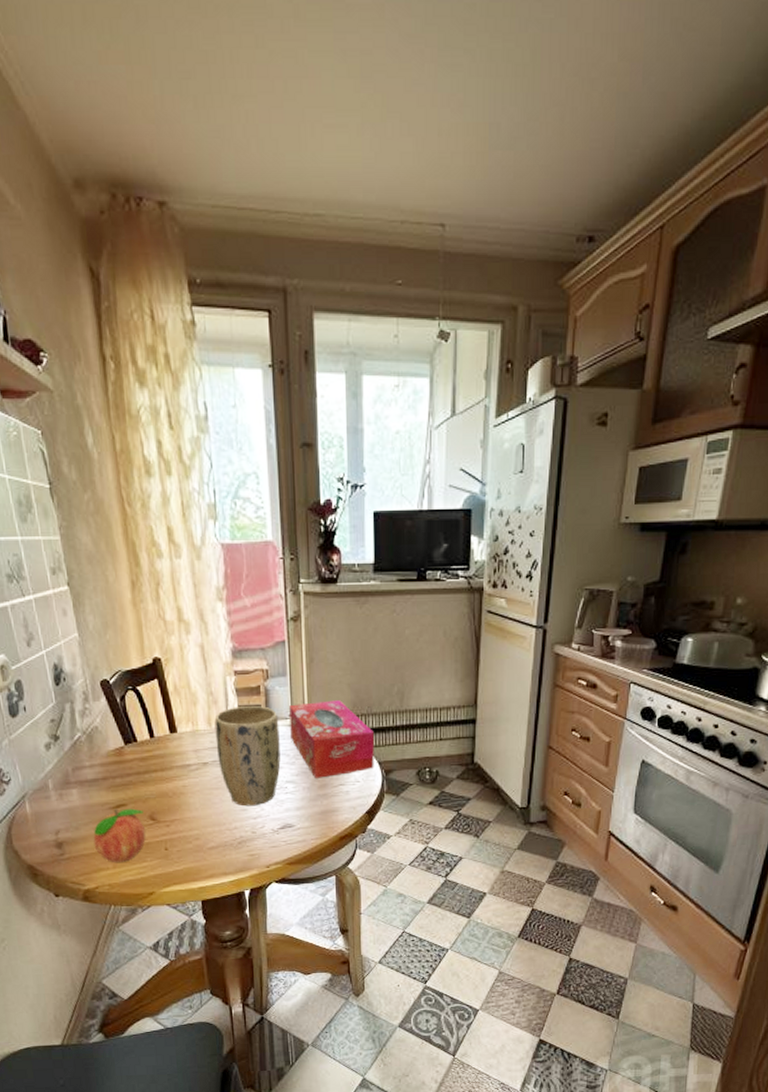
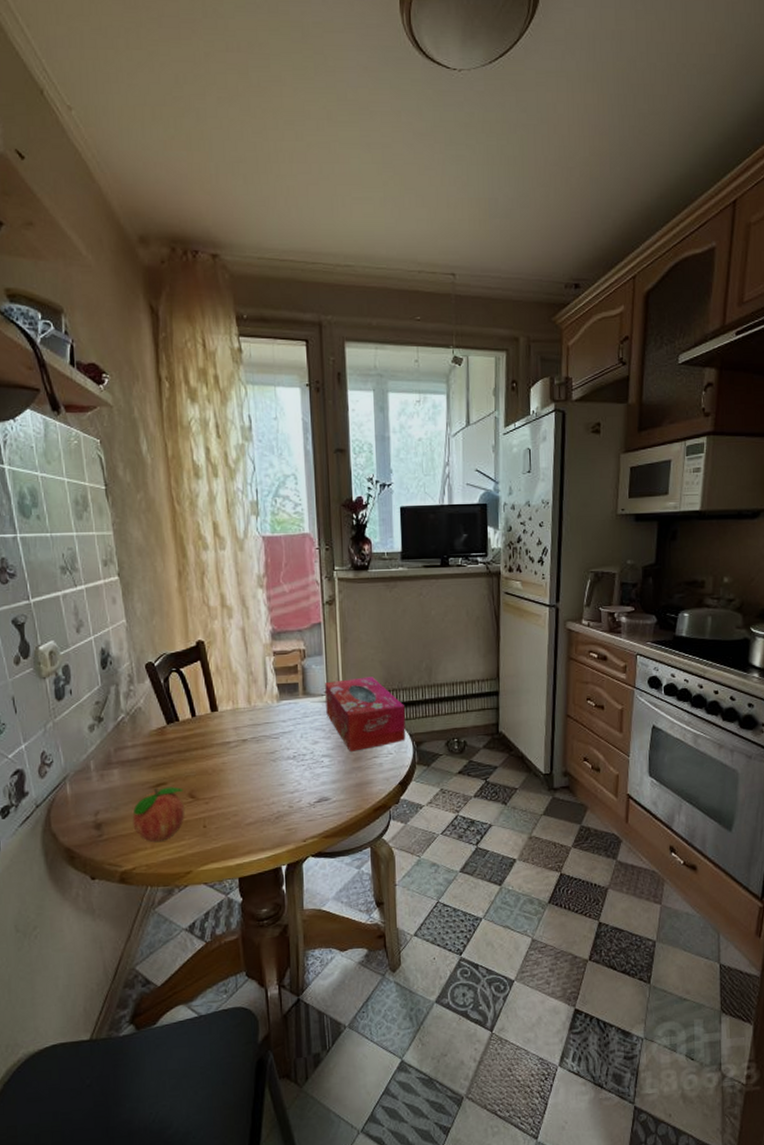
plant pot: present [214,705,281,807] -> none [254,683,317,781]

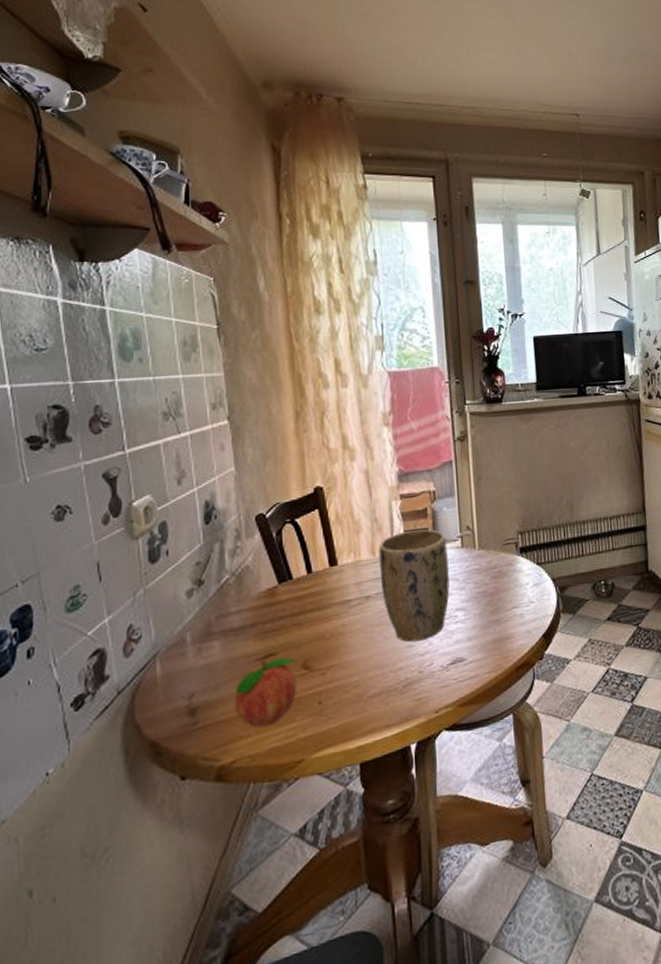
plant pot: none [254,683,317,781] -> present [378,529,450,642]
tissue box: present [325,677,406,752] -> none [458,517,548,603]

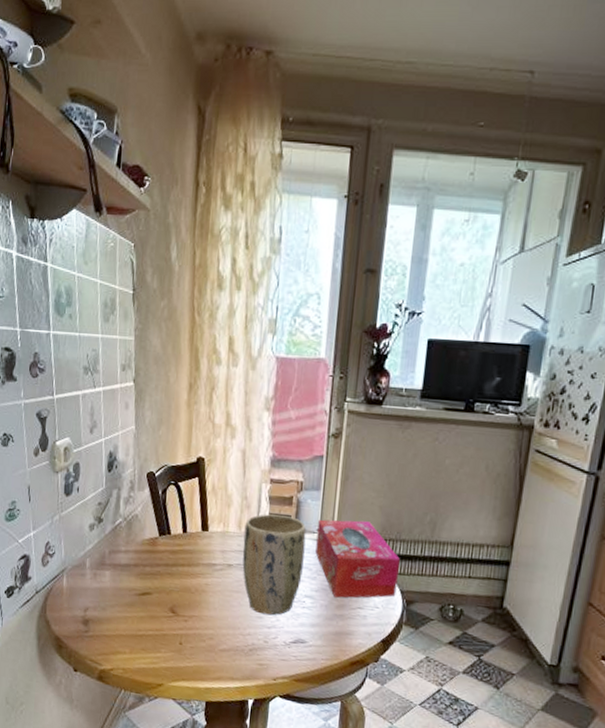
fruit: present [234,657,298,727] -> none [116,596,166,649]
tissue box: none [458,517,548,603] -> present [315,519,400,598]

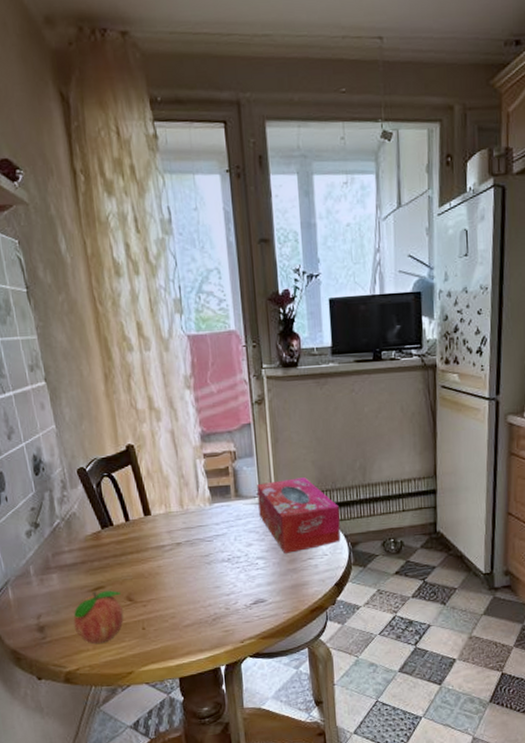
fruit: none [116,596,166,649] -> present [73,590,124,644]
plant pot: present [242,514,306,615] -> none [186,486,251,584]

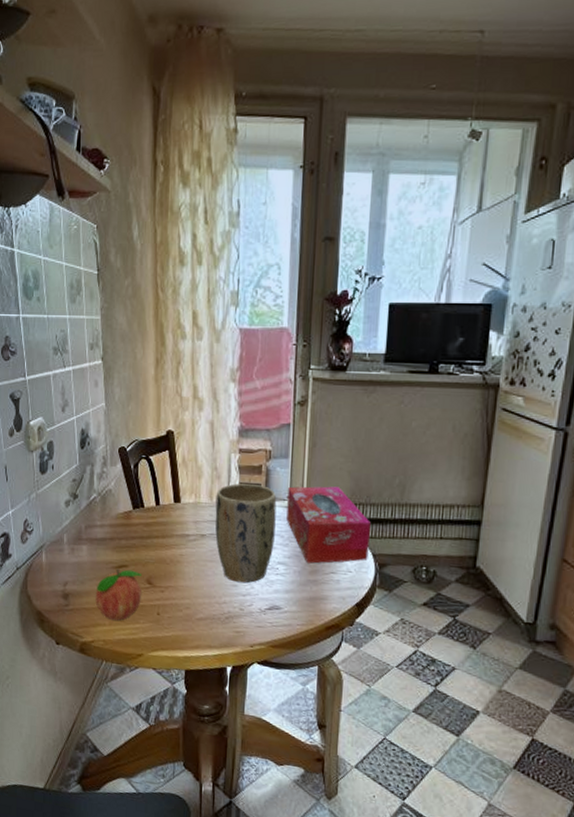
plant pot: none [186,486,251,584] -> present [215,483,277,583]

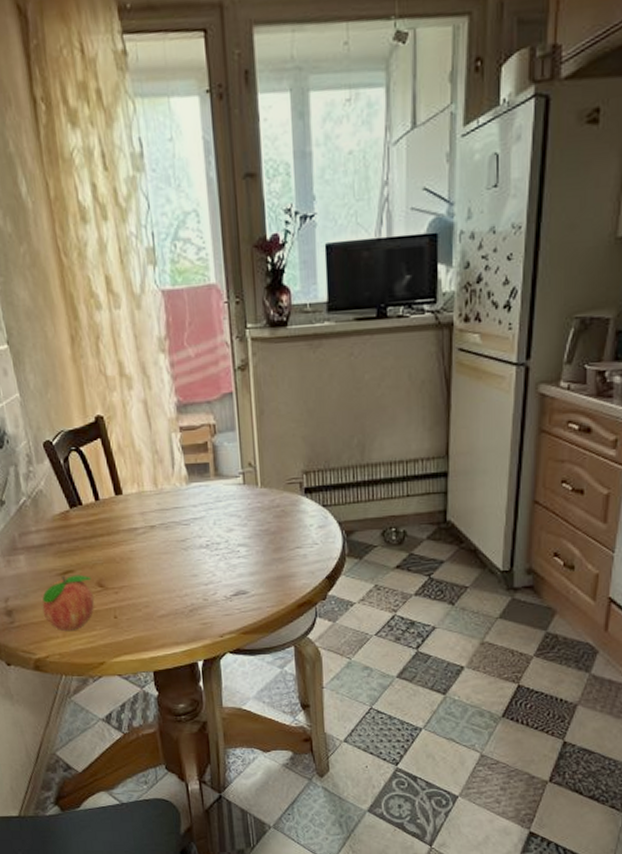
plant pot: present [215,483,277,583] -> none [160,463,232,572]
tissue box: present [286,486,370,564] -> none [239,455,334,541]

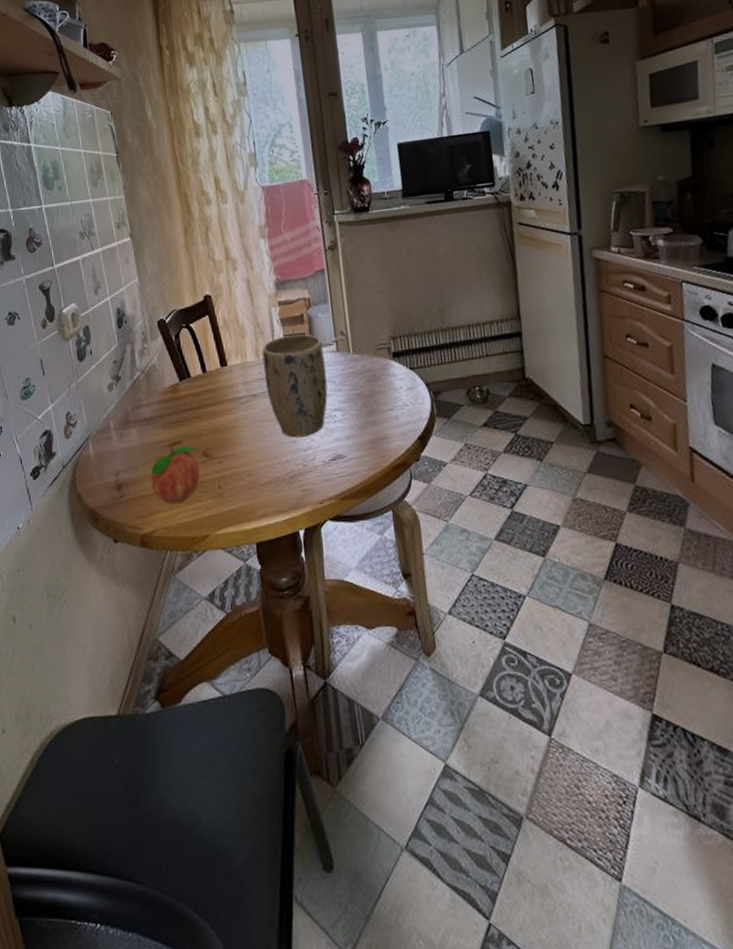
plant pot: none [160,463,232,572] -> present [262,334,328,438]

